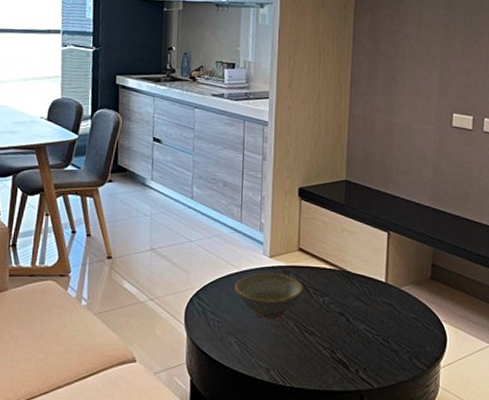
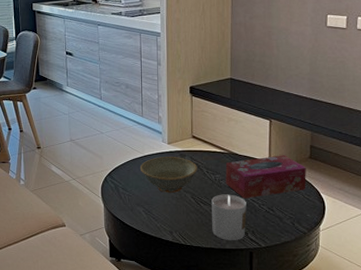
candle: none [317,321,358,380] -> present [211,194,247,240]
tissue box: none [335,274,427,328] -> present [225,155,306,199]

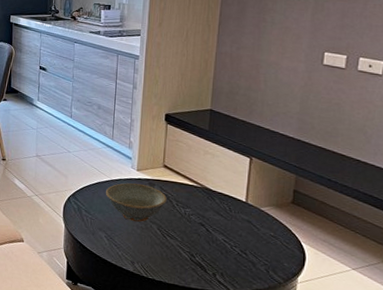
candle: present [211,194,247,240] -> none [177,229,217,281]
tissue box: present [225,155,306,199] -> none [196,196,287,238]

